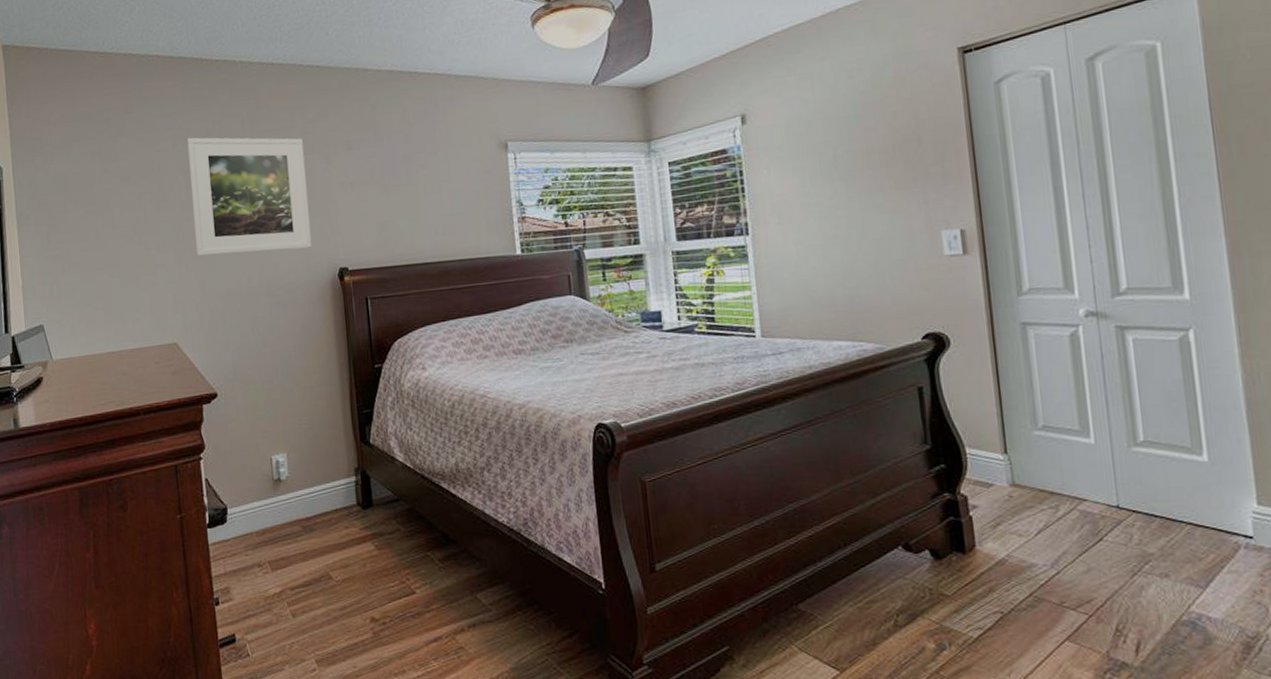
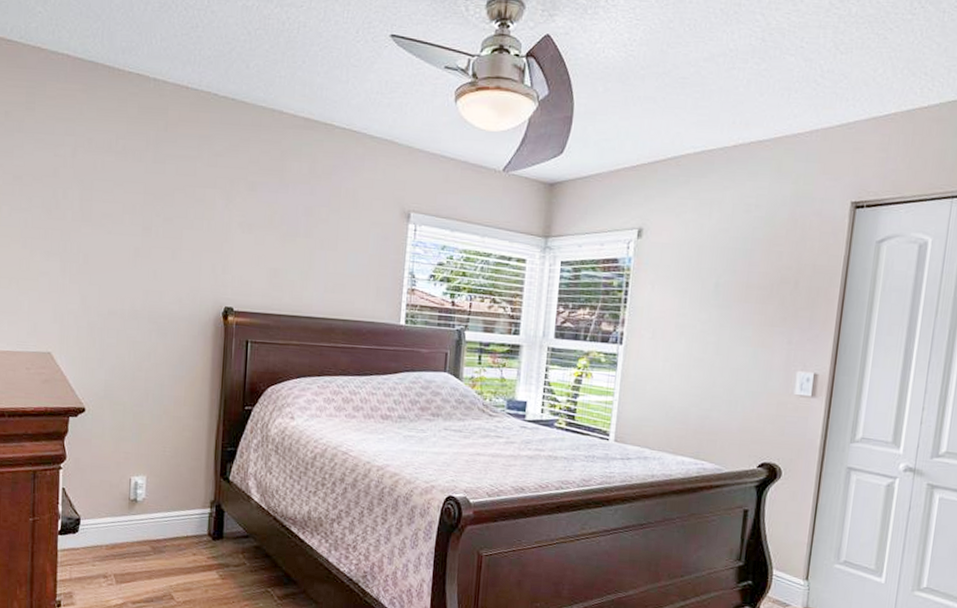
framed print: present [186,137,312,257] -> none [82,147,207,282]

